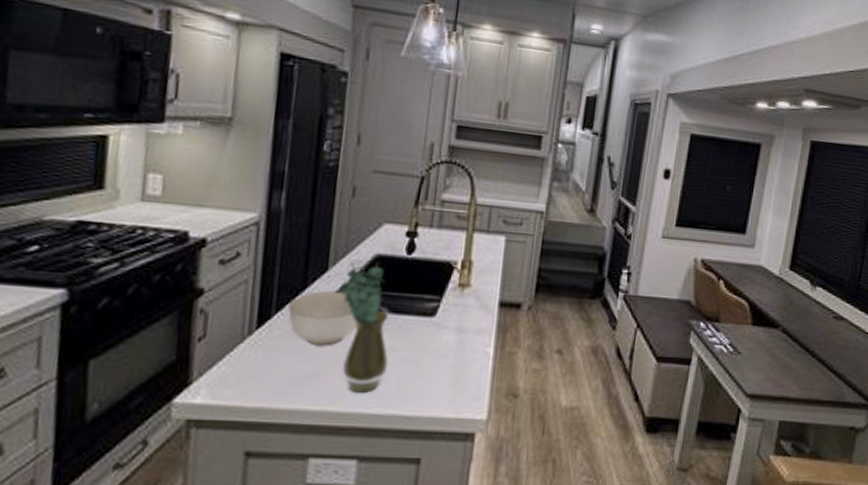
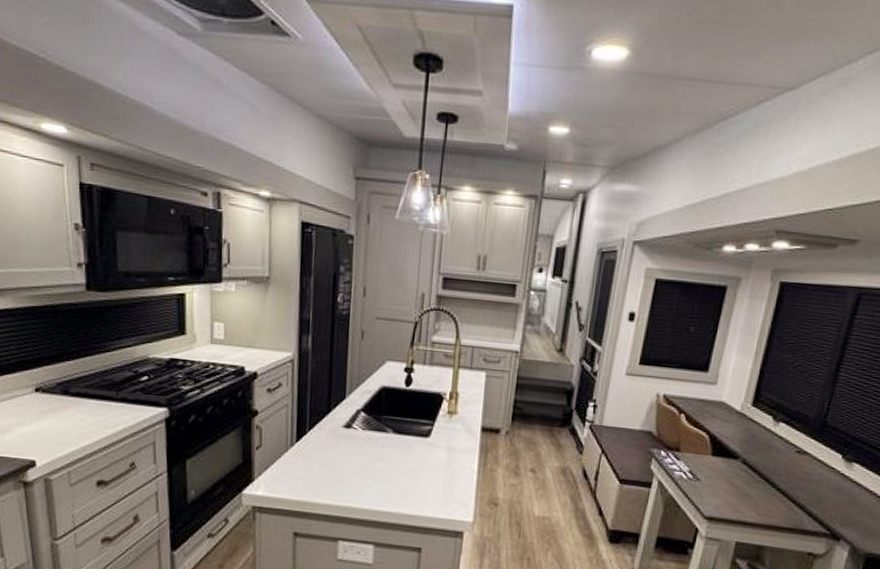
bowl: present [288,290,357,345] -> none [318,414,370,456]
vase: present [340,262,389,393] -> none [356,392,394,495]

